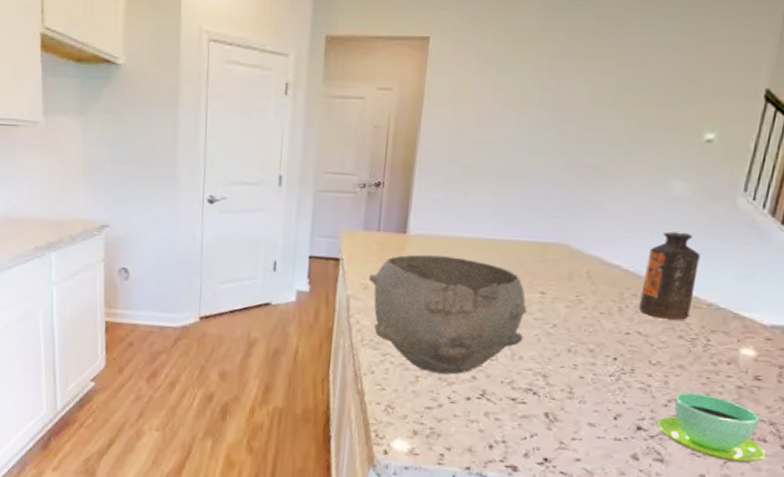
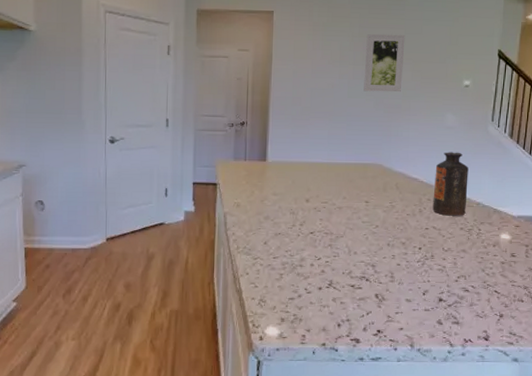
bowl: present [368,254,527,375] -> none [239,177,357,270]
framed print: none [550,66,620,148] -> present [364,34,405,92]
cup: present [656,392,767,463] -> none [451,270,524,318]

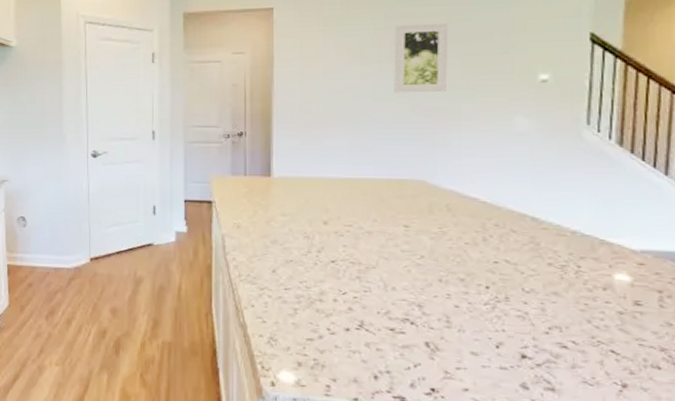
bottle: present [432,152,469,216] -> none [502,164,556,248]

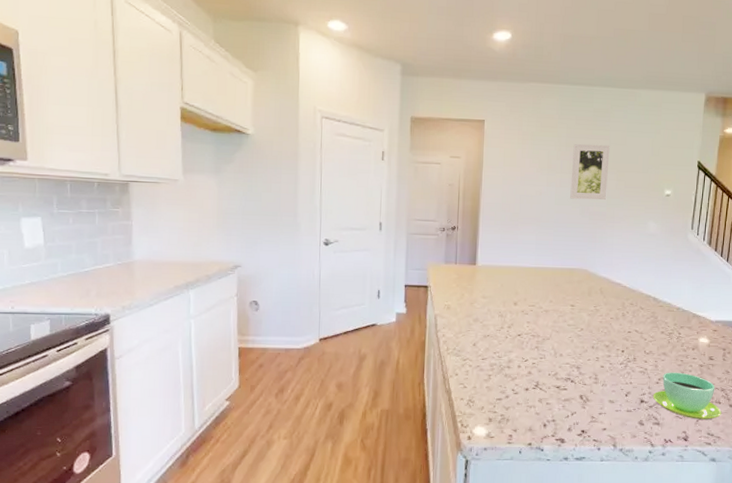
cup: none [540,319,664,391] -> present [653,372,722,419]

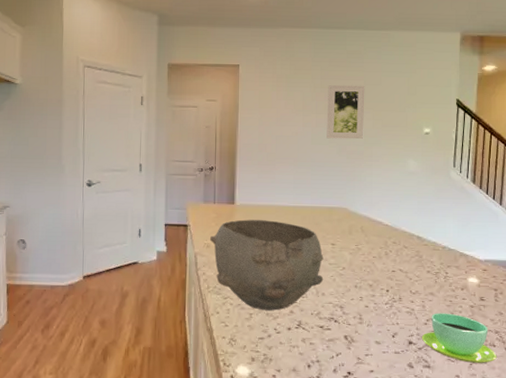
bowl: none [450,281,563,372] -> present [209,219,324,311]

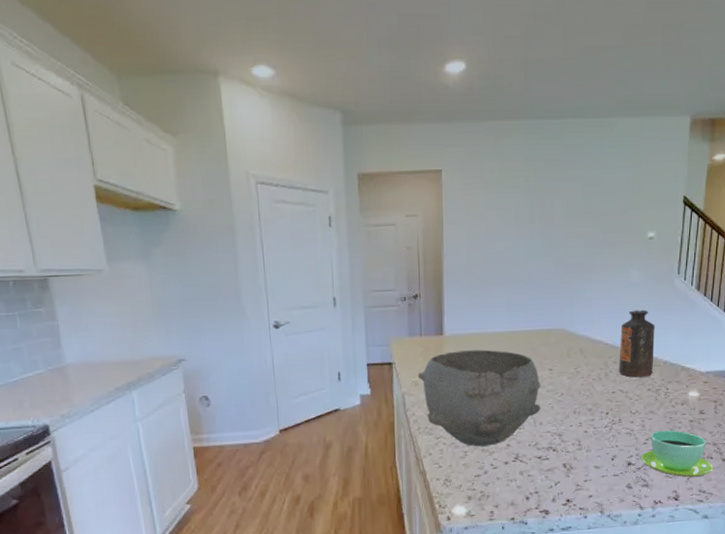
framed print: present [326,85,365,139] -> none [542,186,585,252]
bottle: none [398,196,433,259] -> present [619,309,655,378]

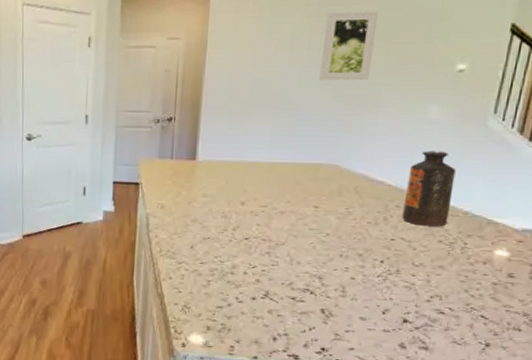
bowl: present [417,349,541,447] -> none [164,177,303,279]
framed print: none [542,186,585,252] -> present [319,11,379,81]
cup: present [640,430,714,478] -> none [420,289,521,349]

